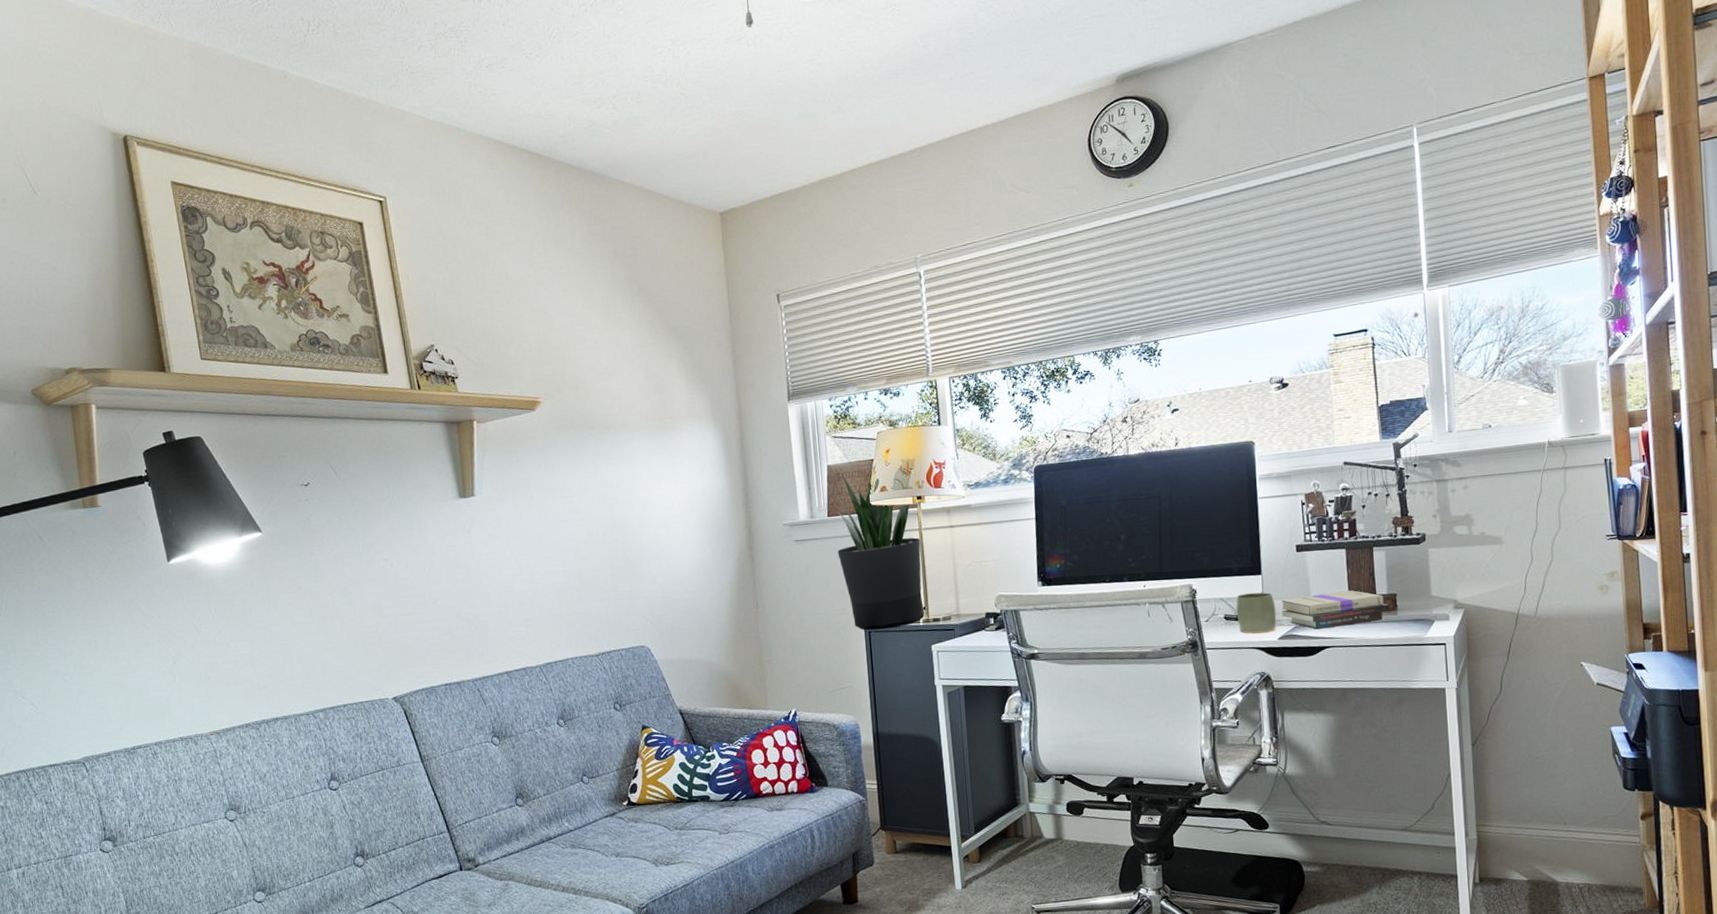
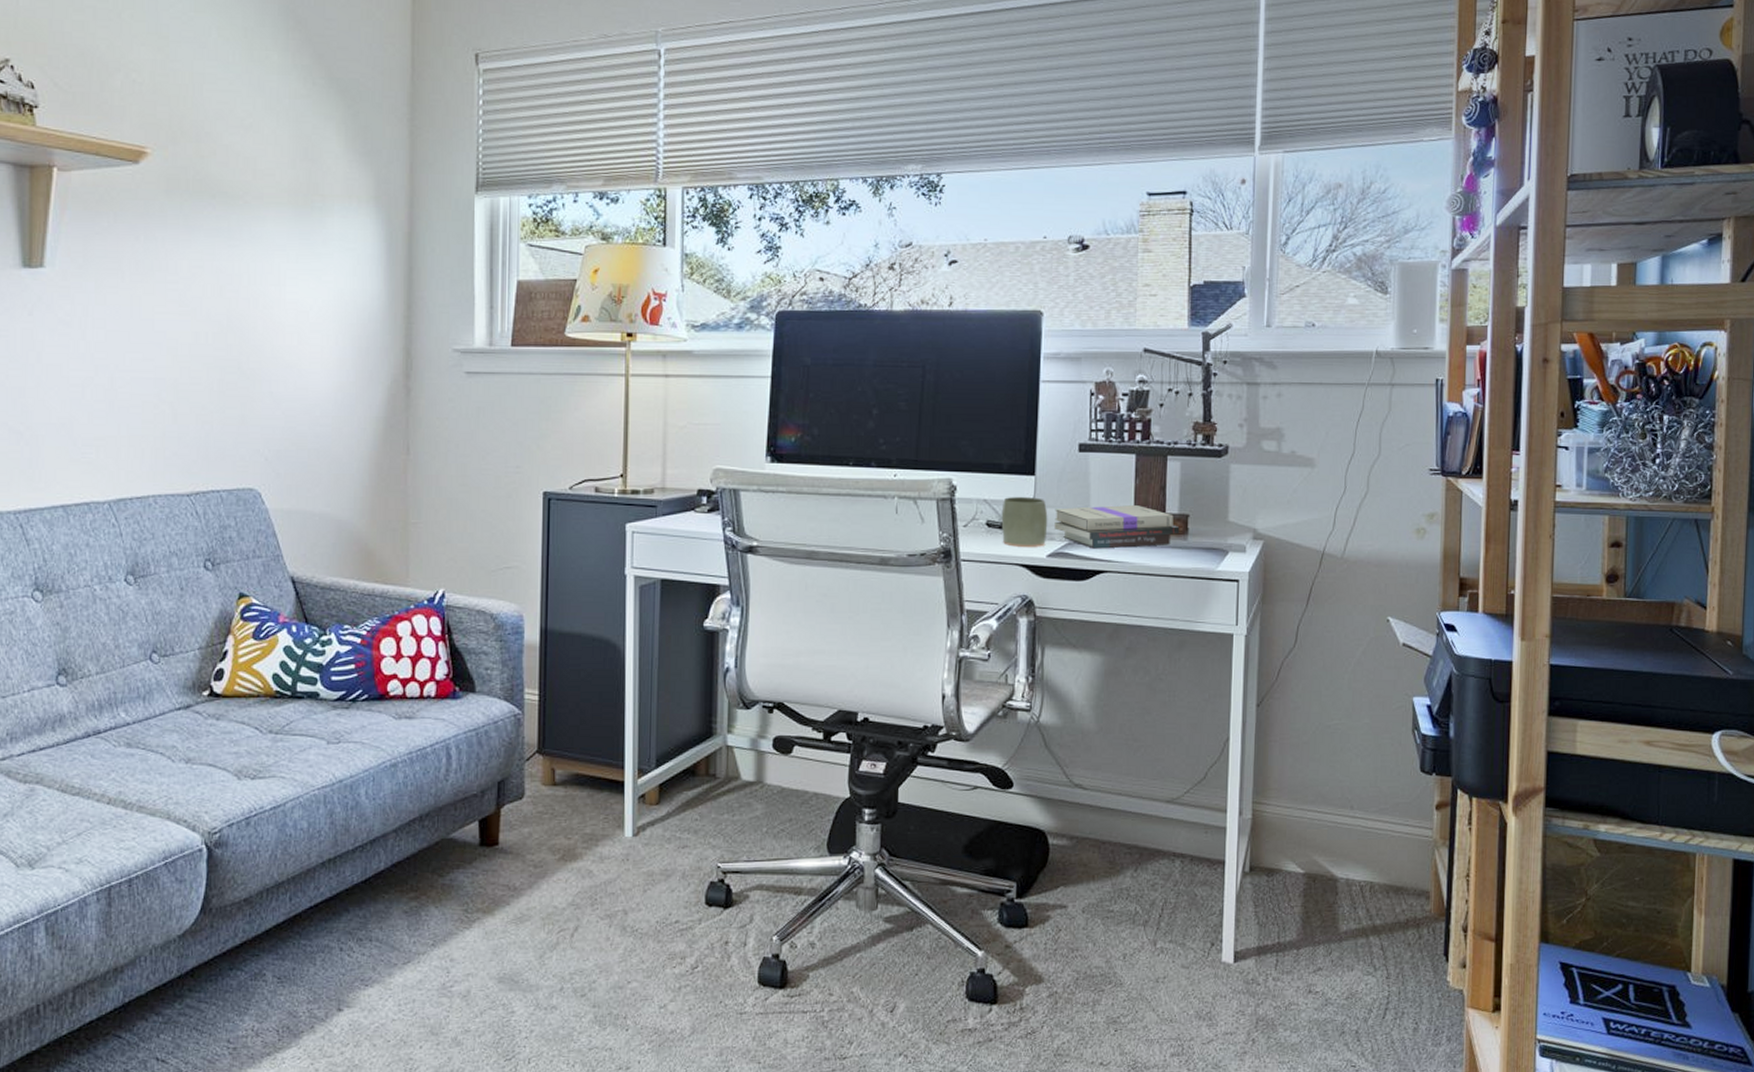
planter: present [835,474,925,631] -> none [519,294,624,498]

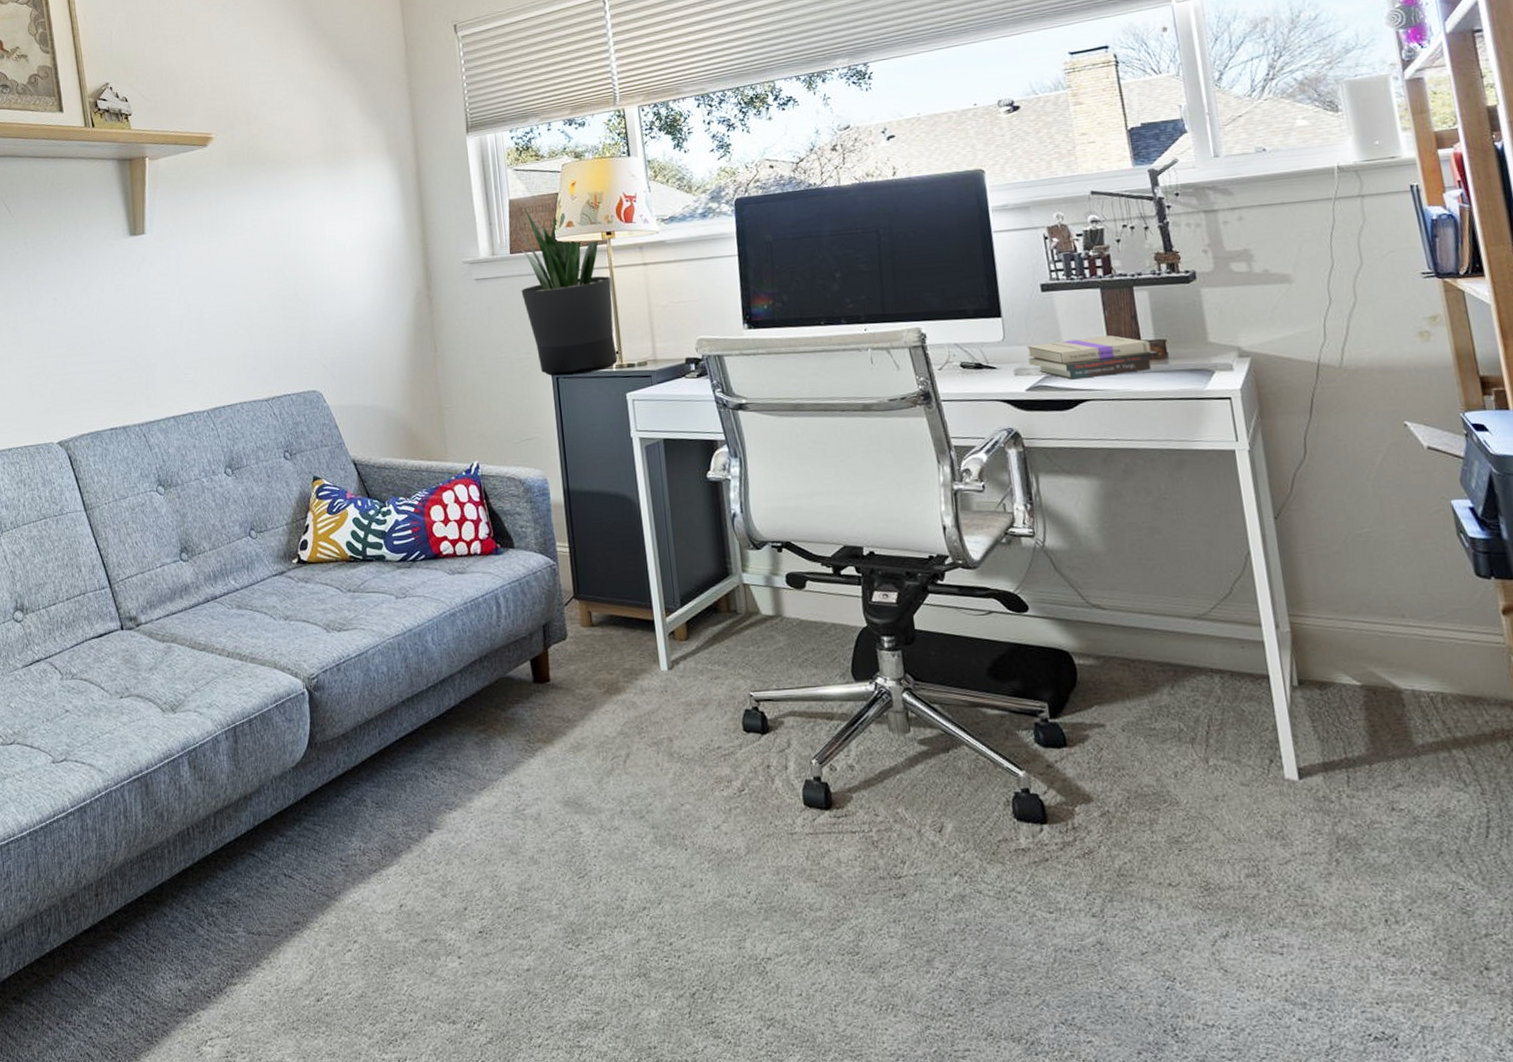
planter: none [519,294,624,498] -> present [517,209,618,377]
mug: present [1001,497,1048,547] -> none [973,337,1023,384]

